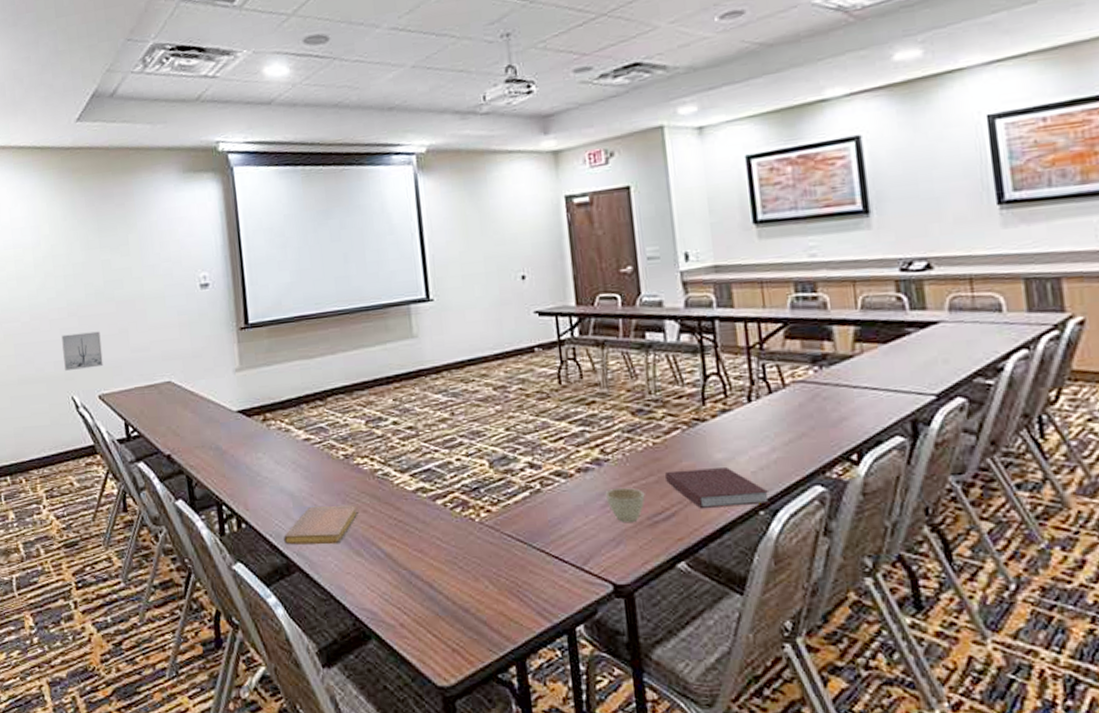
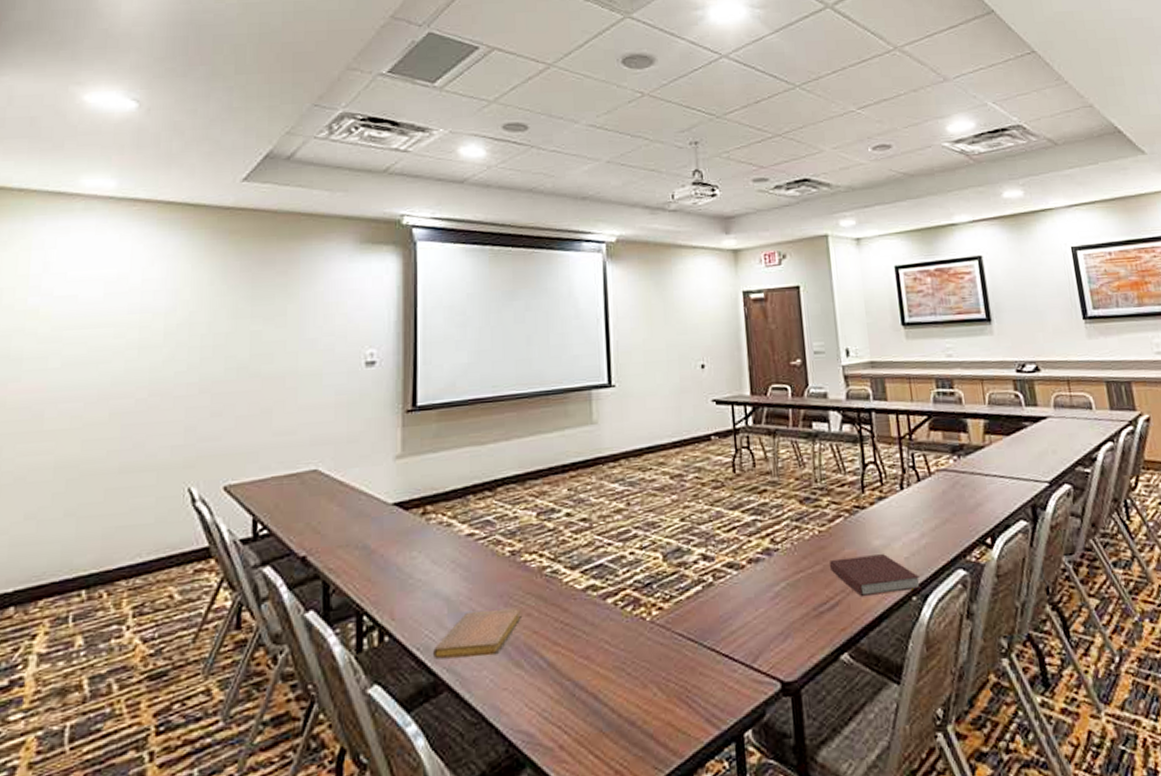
wall art: present [61,331,103,372] -> none [184,411,237,458]
cup: present [605,487,645,522] -> none [774,577,812,614]

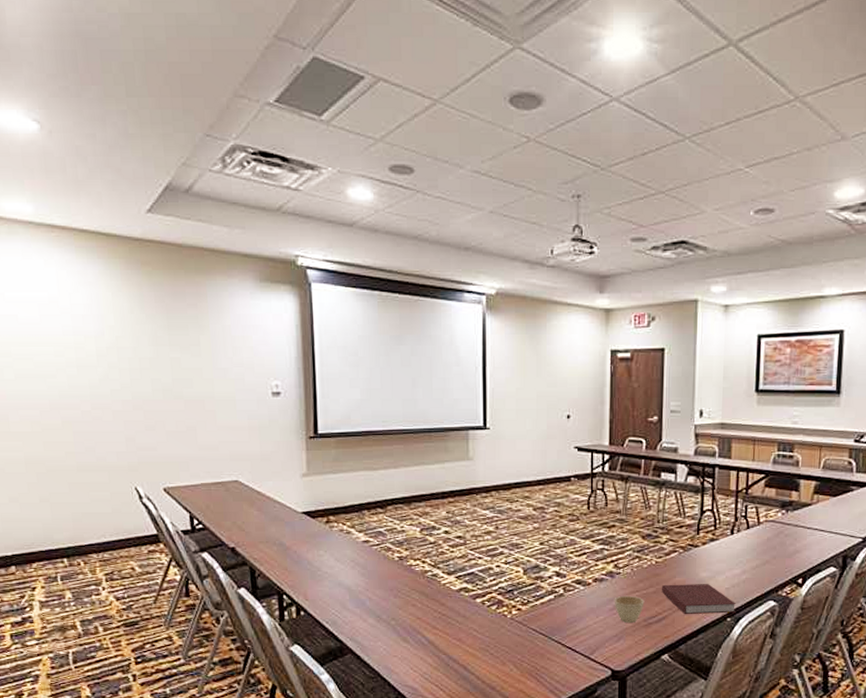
notebook: present [433,608,521,660] -> none [339,599,408,632]
cup: none [774,577,812,614] -> present [614,595,645,622]

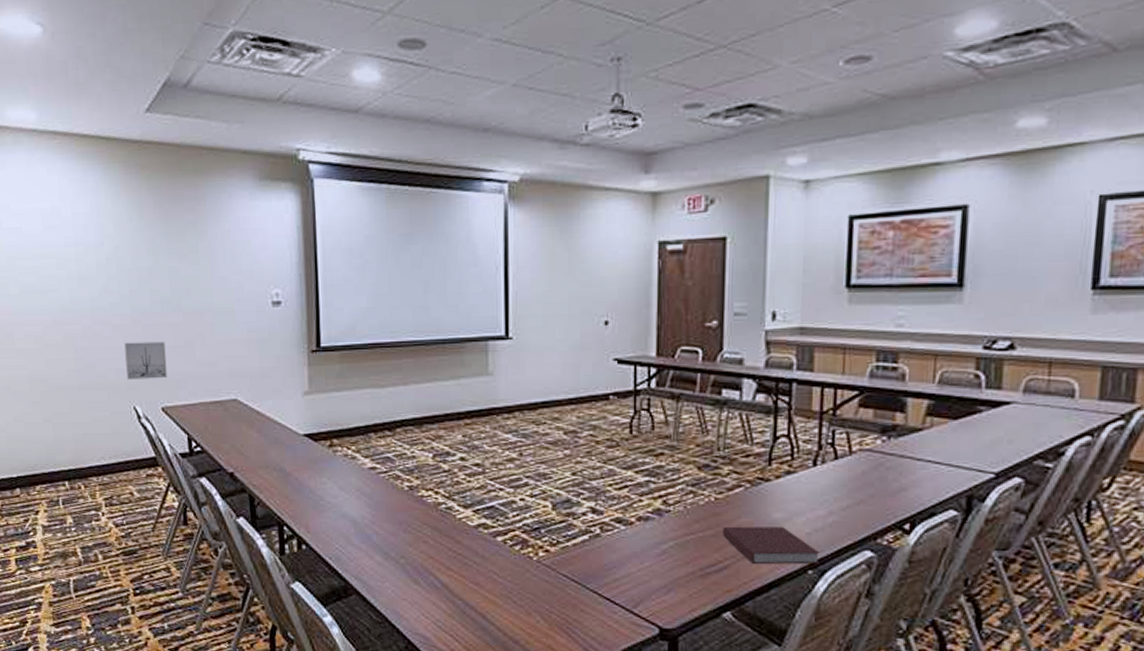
wall art: none [125,427,169,463] -> present [124,341,168,381]
cup: present [614,595,645,622] -> none [662,538,701,571]

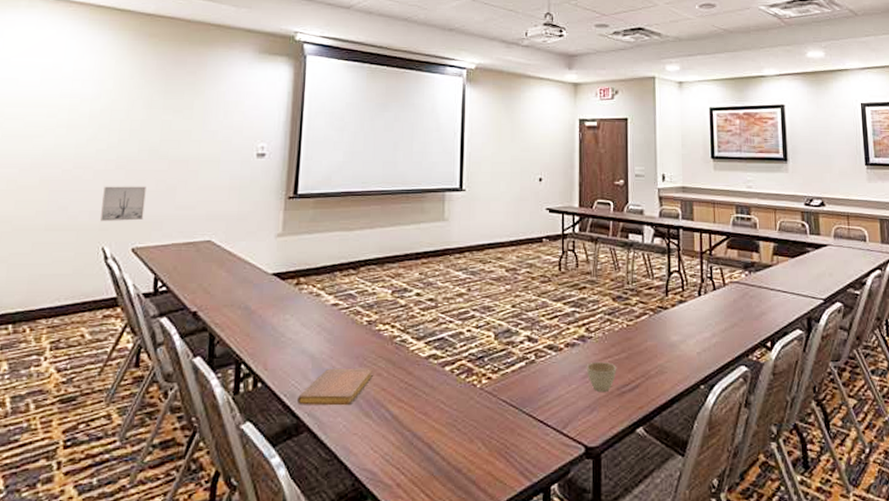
notebook: none [343,533,419,572] -> present [297,368,373,406]
cup: none [662,538,701,571] -> present [586,361,617,392]
notebook: present [722,526,820,565] -> none [633,348,709,381]

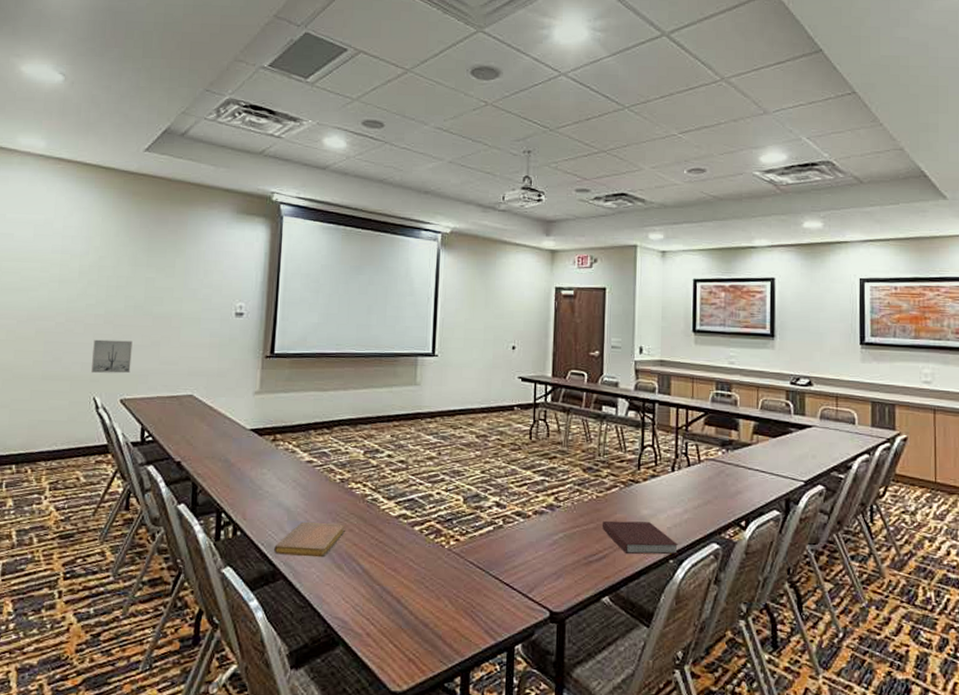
cup: present [586,361,617,392] -> none [553,530,585,560]
notebook: none [633,348,709,381] -> present [601,520,679,555]

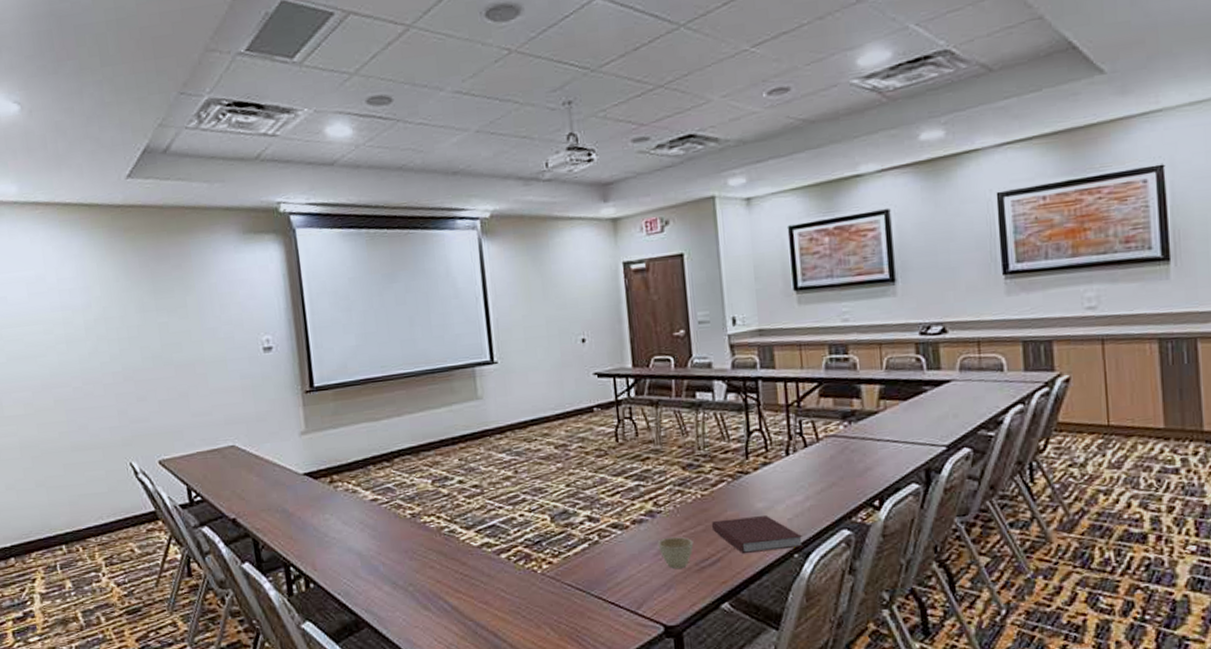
wall art: present [91,339,133,374] -> none [117,396,163,438]
notebook: present [274,521,345,558] -> none [352,562,425,603]
cup: none [553,530,585,560] -> present [657,536,694,569]

